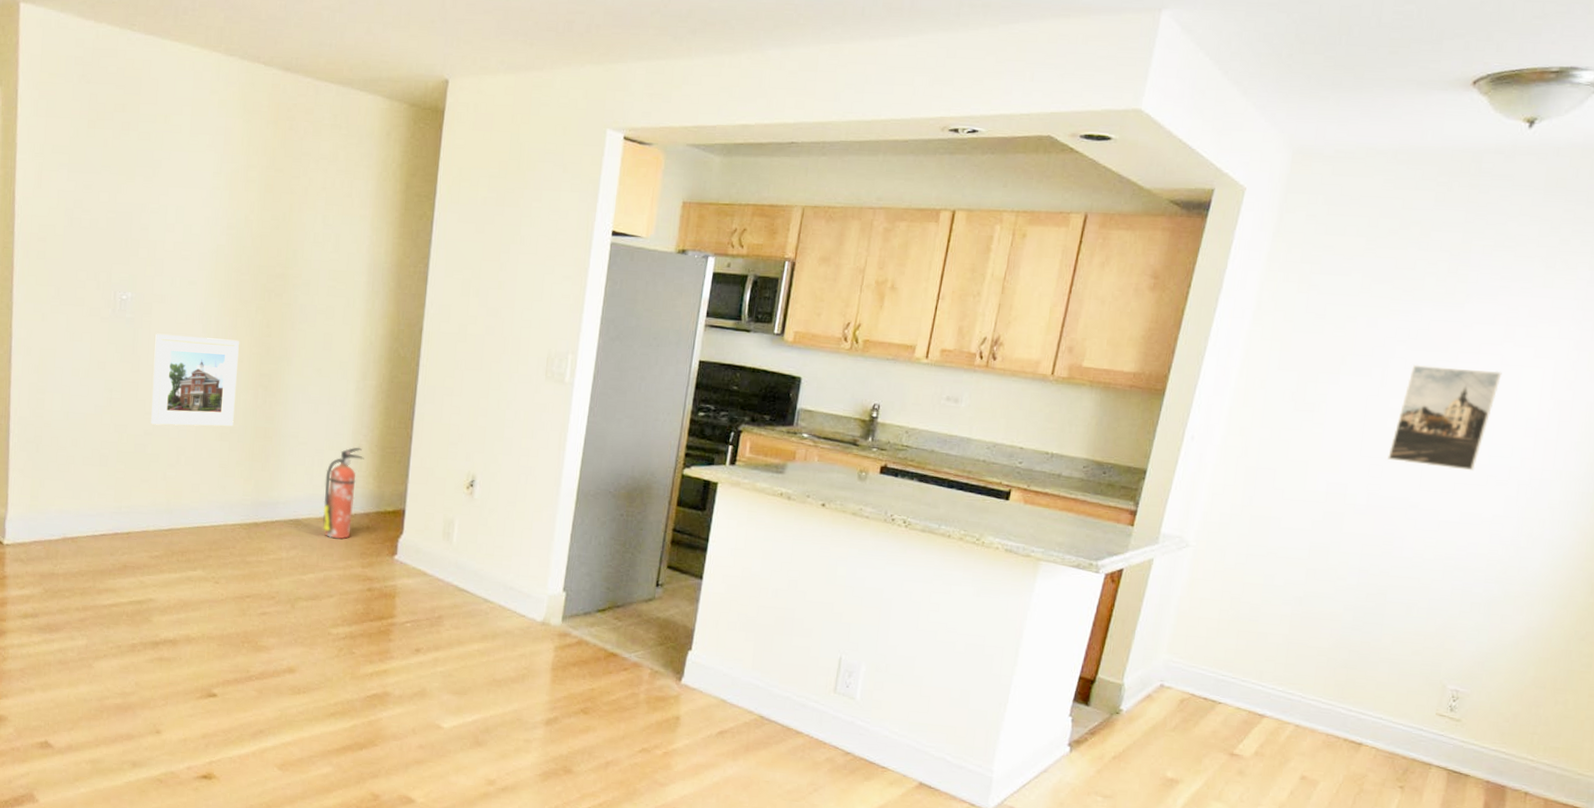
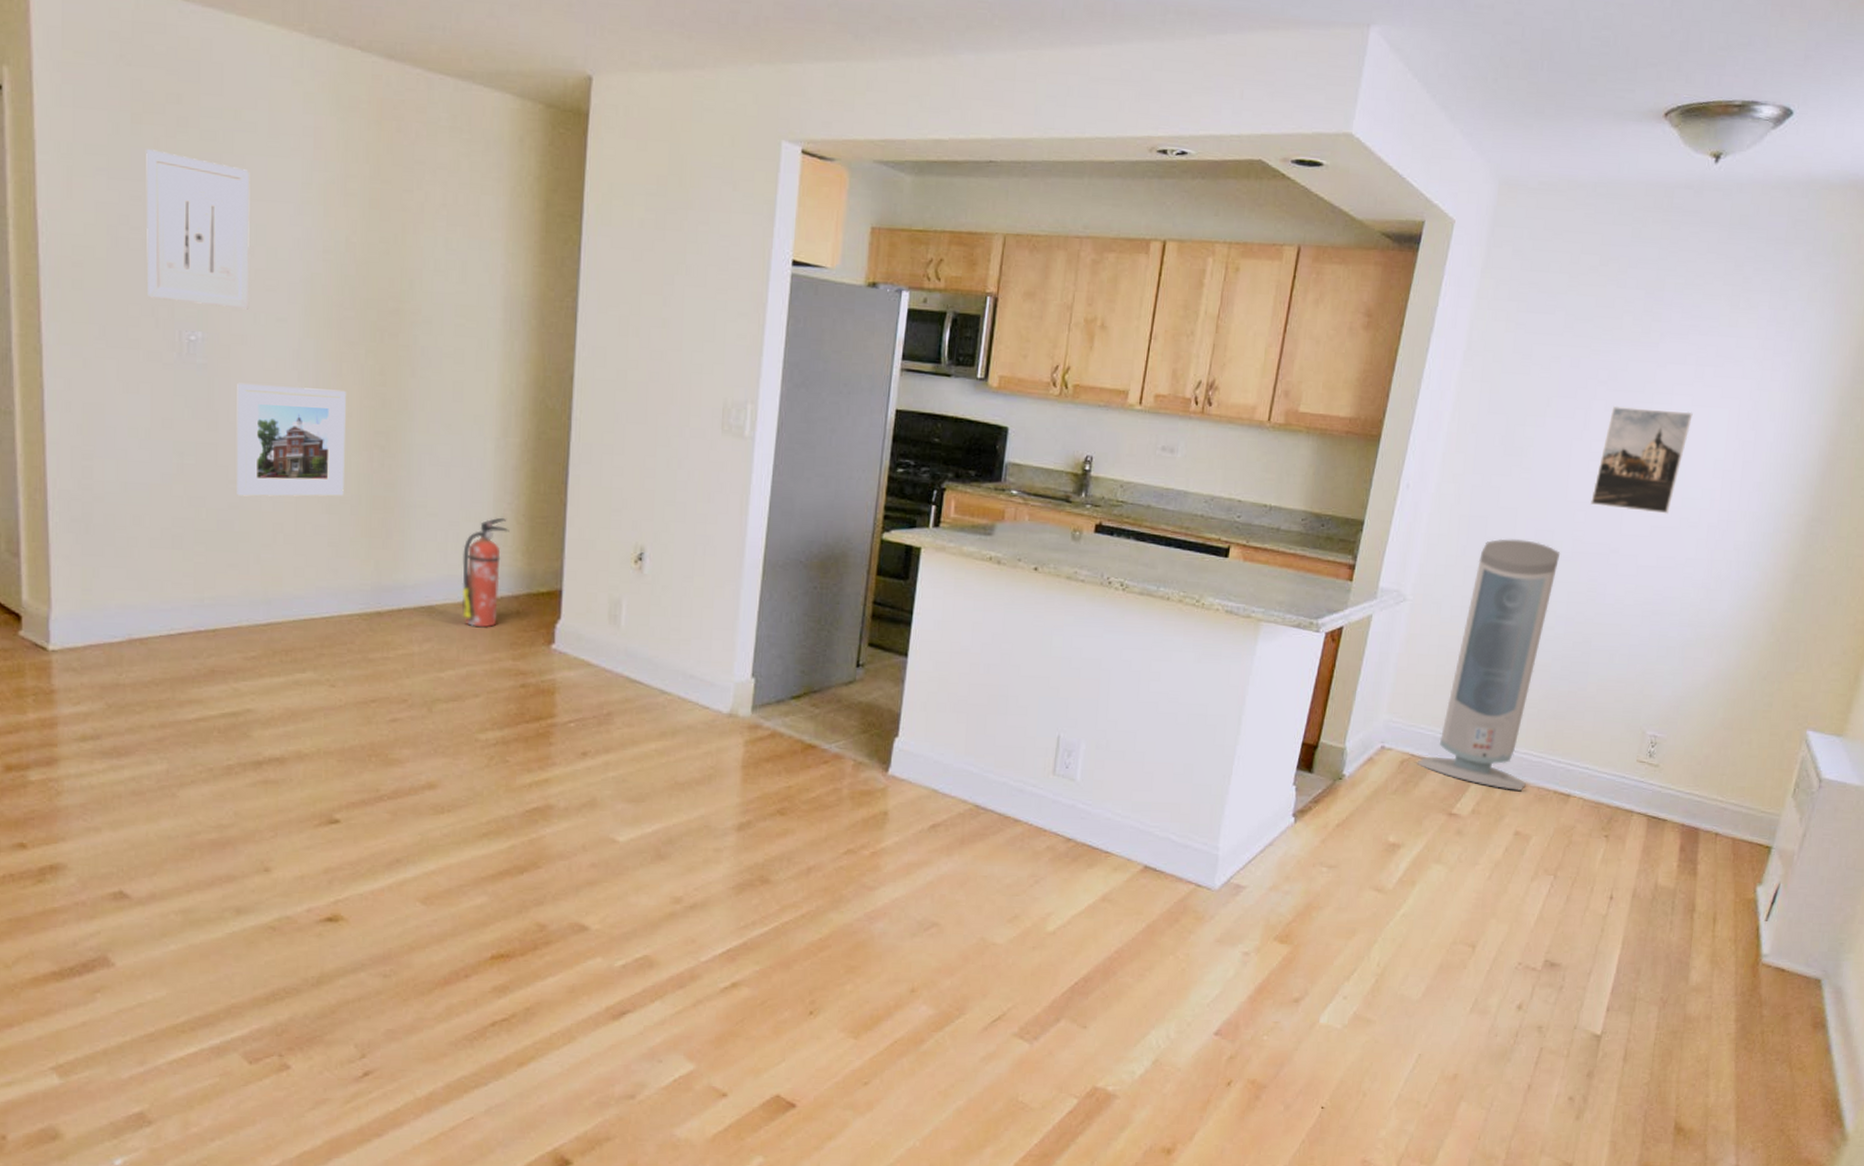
wall art: none [92,148,175,275] -> present [146,149,250,310]
air purifier: none [1197,490,1354,736] -> present [1417,538,1561,791]

